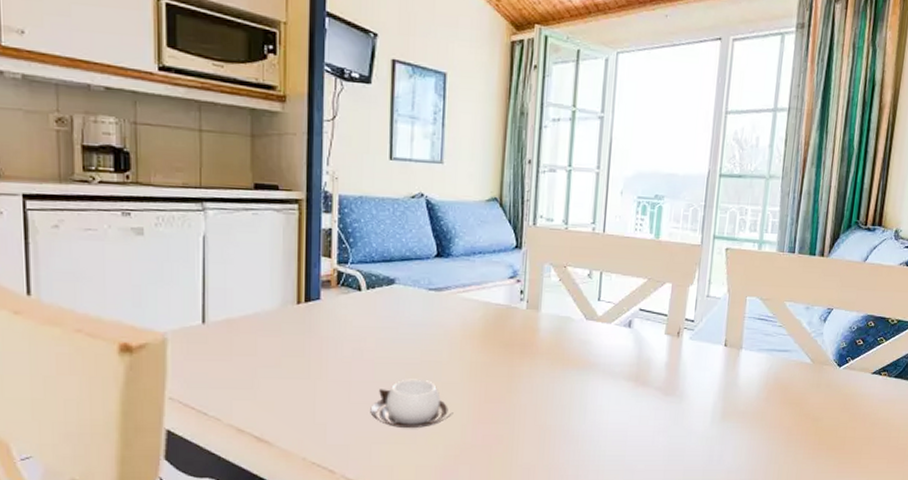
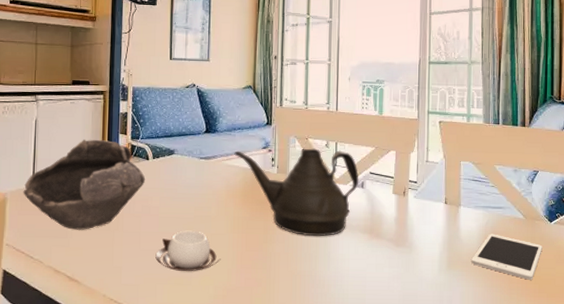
bowl: none [189,263,357,379] -> present [23,139,146,230]
teapot: none [473,279,627,385] -> present [234,148,359,237]
cell phone: none [748,380,828,431] -> present [471,233,542,280]

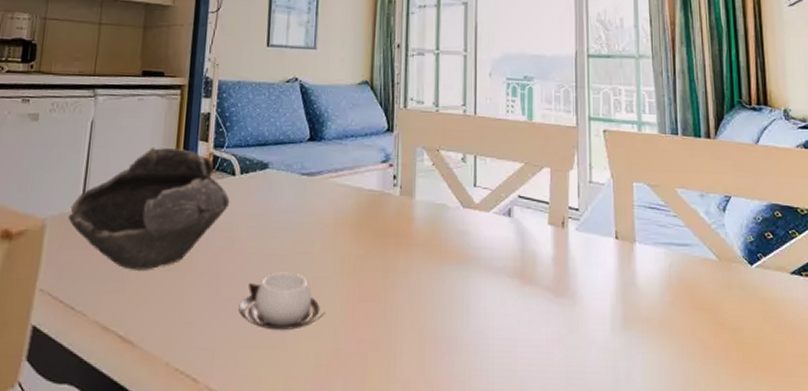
teapot: present [234,148,359,237] -> none [345,163,505,283]
cell phone: present [471,233,542,280] -> none [653,280,744,345]

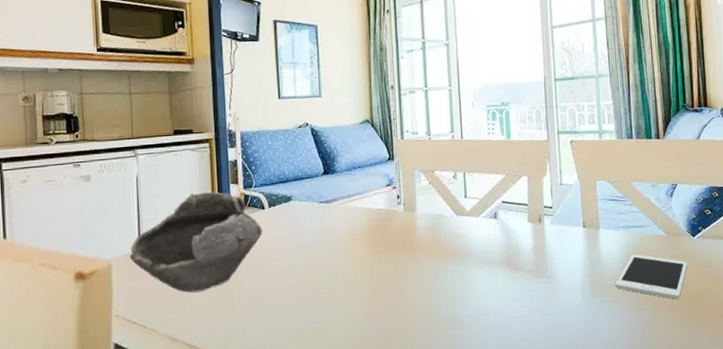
cup: present [238,272,326,331] -> none [280,281,352,327]
cell phone: none [653,280,744,345] -> present [615,254,688,300]

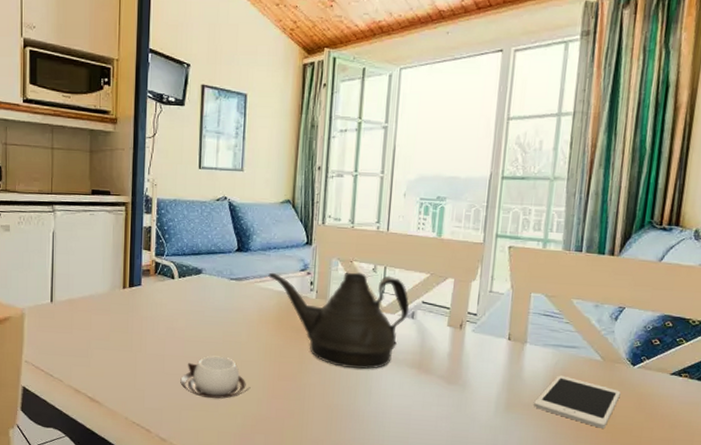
bowl: present [129,191,263,293] -> none [41,255,171,350]
cup: none [280,281,352,327] -> present [180,355,251,399]
teapot: none [356,180,492,275] -> present [268,272,410,369]

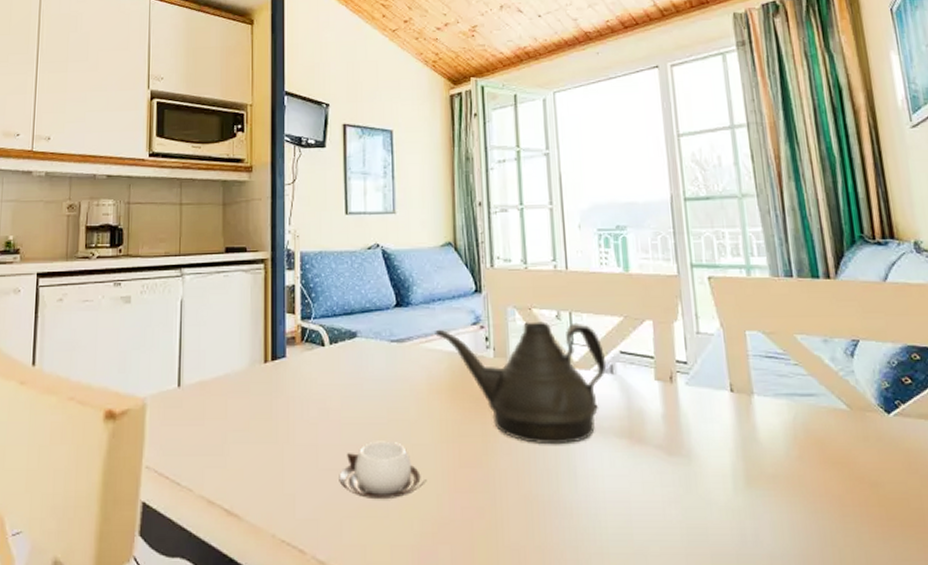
cell phone: present [534,375,621,428] -> none [779,433,883,501]

